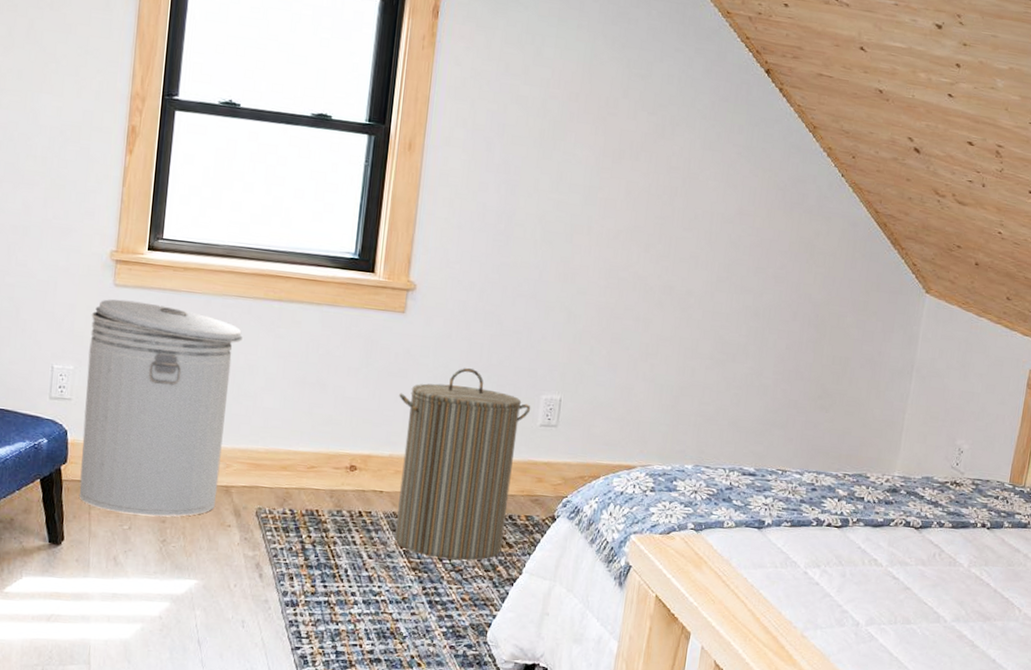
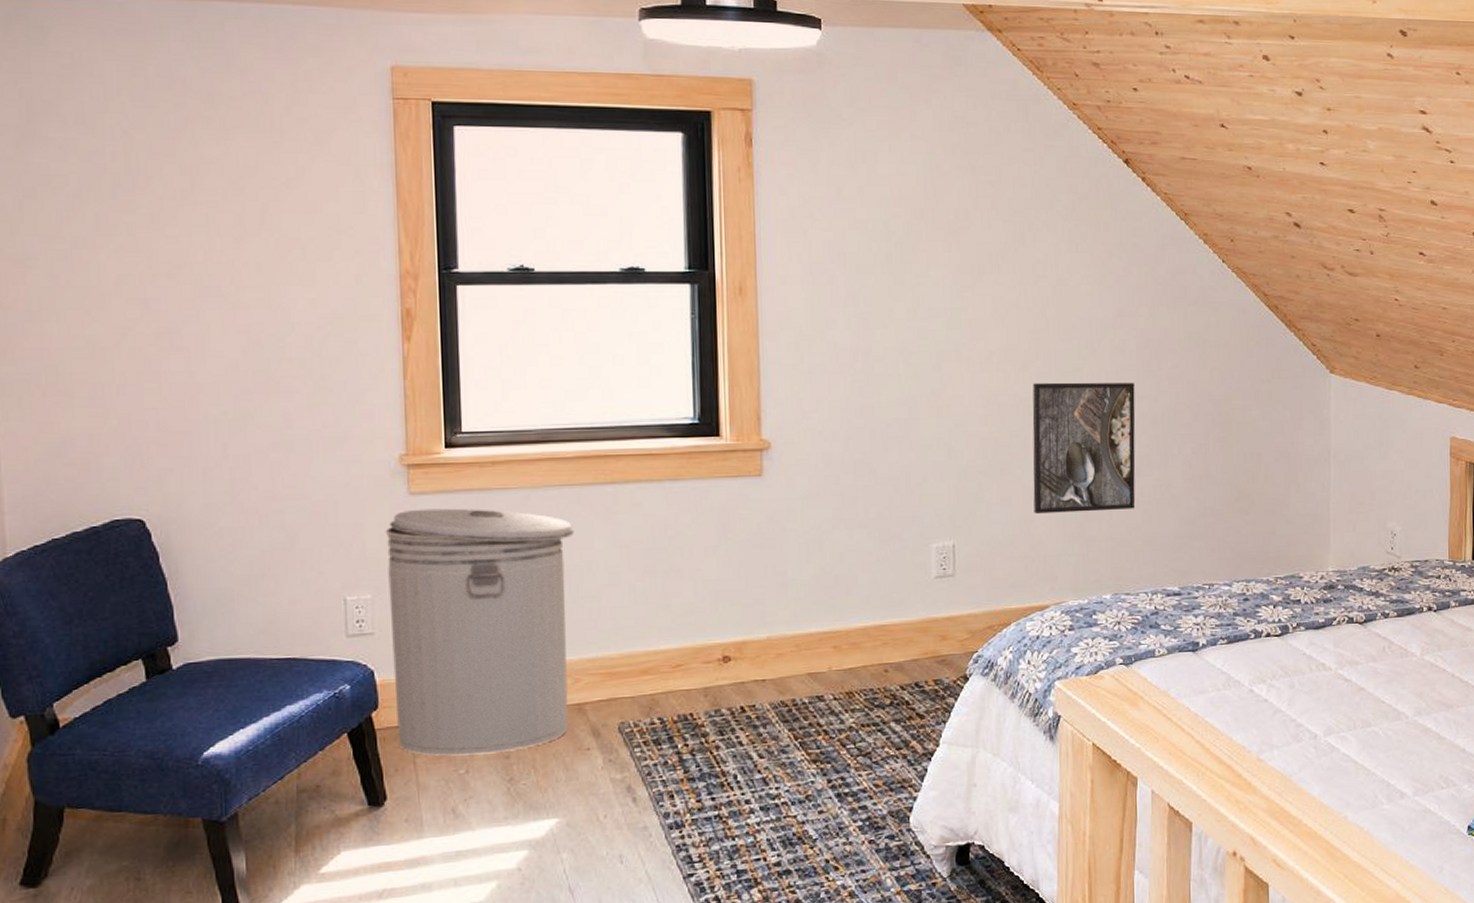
laundry hamper: present [394,368,531,561] -> none [768,527,922,745]
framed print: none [635,264,743,391] -> present [1032,382,1136,514]

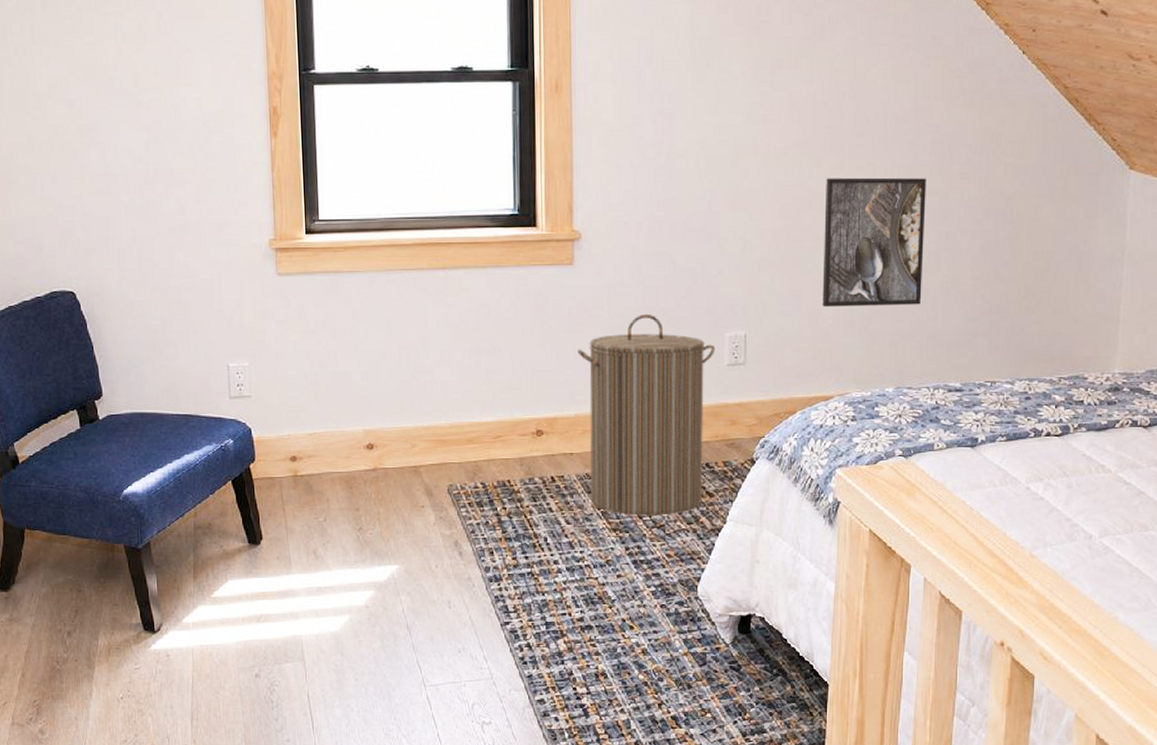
can: present [385,508,576,756] -> none [258,288,413,506]
laundry hamper: none [768,527,922,745] -> present [577,314,716,516]

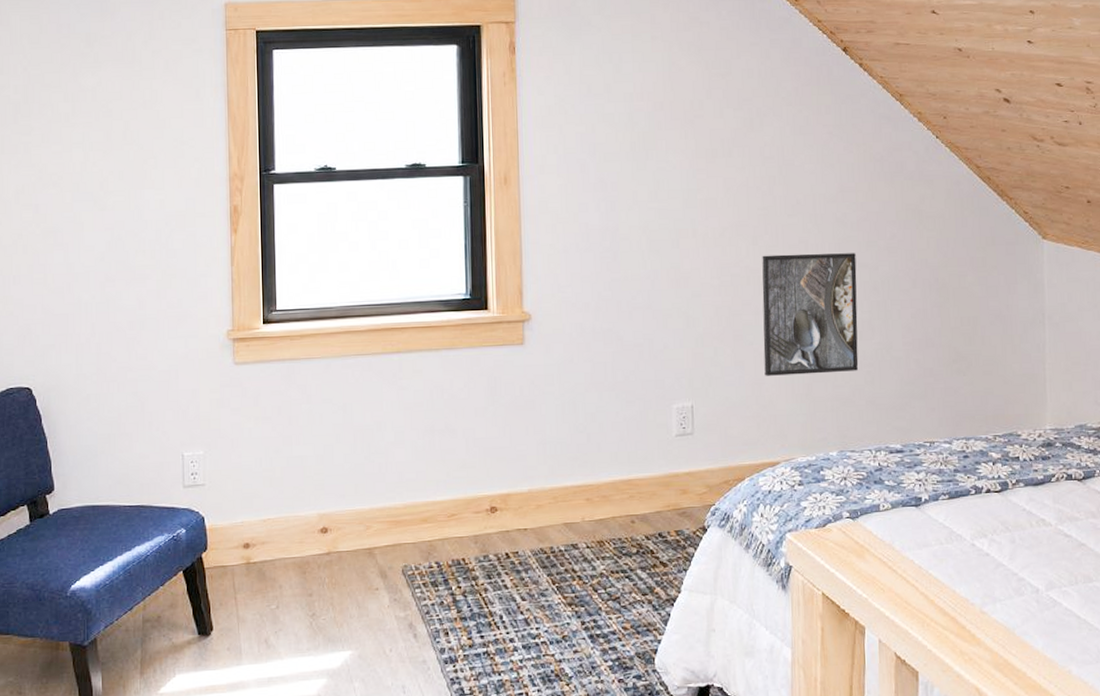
laundry hamper: present [577,314,716,516] -> none [529,389,664,589]

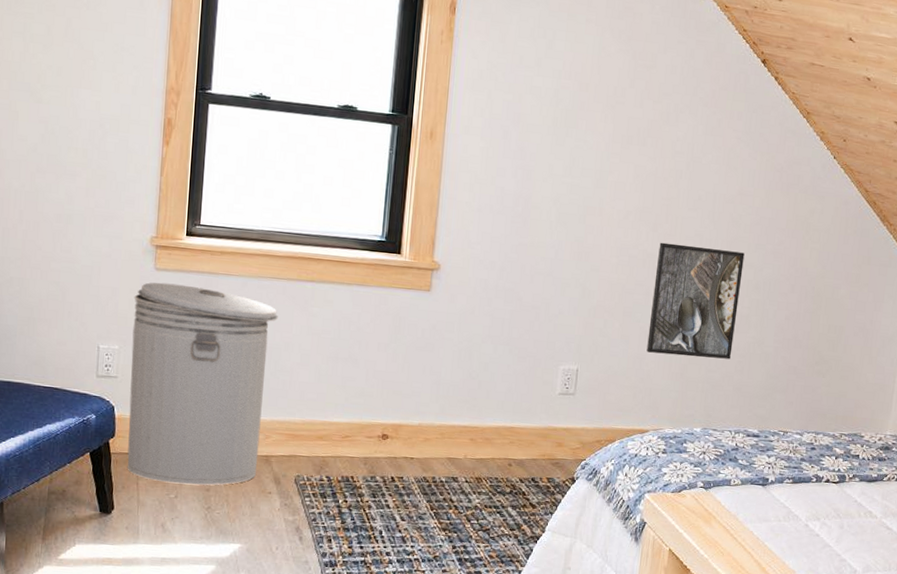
can: none [215,376,368,593] -> present [127,282,279,486]

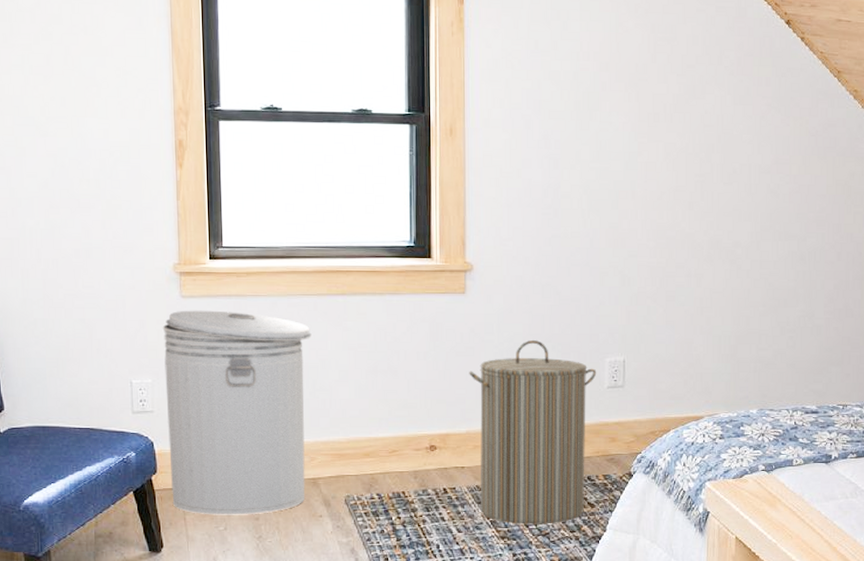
laundry hamper: none [425,342,550,521] -> present [469,340,597,525]
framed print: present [646,242,745,359] -> none [694,221,786,337]

